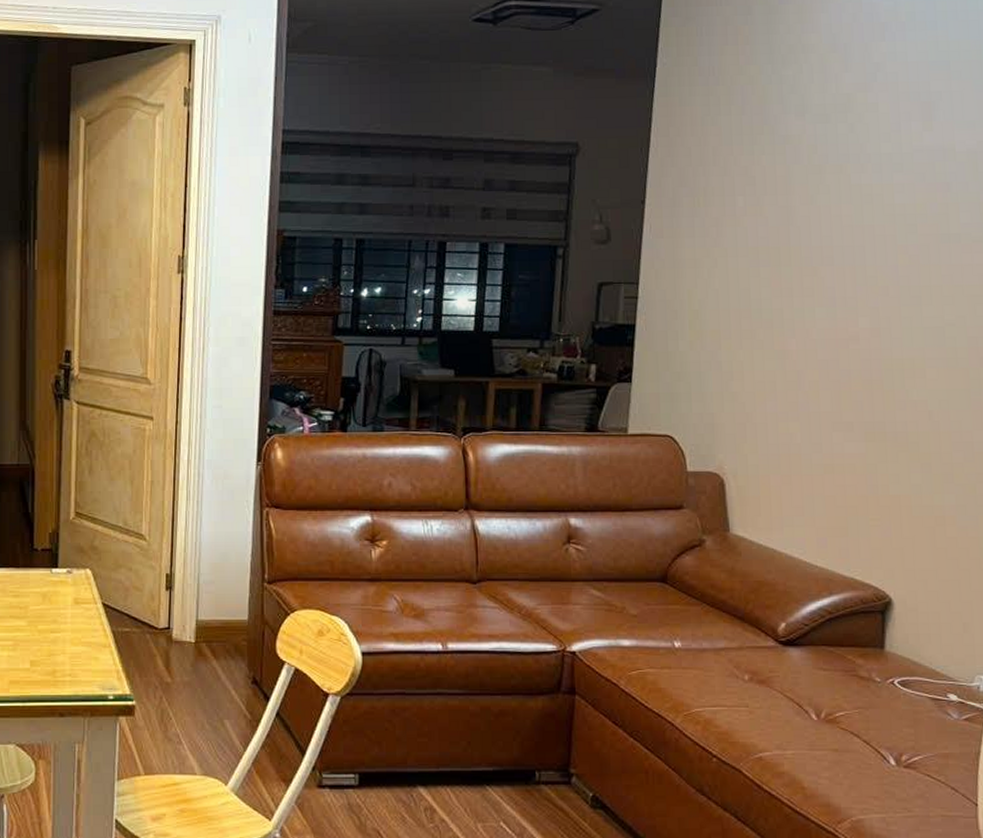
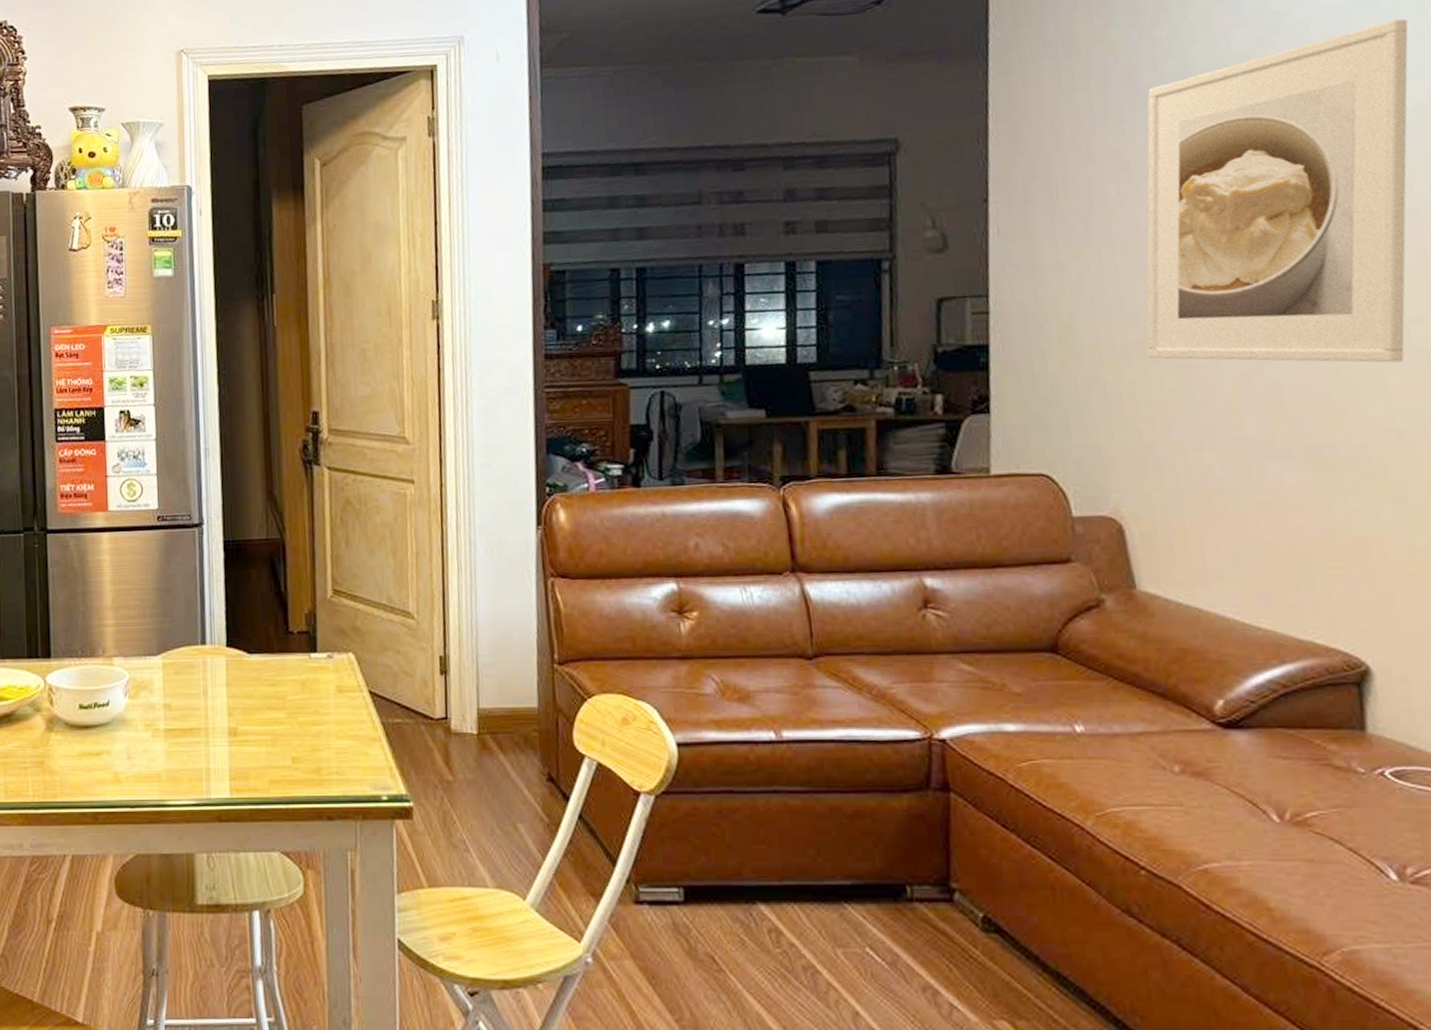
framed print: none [754,79,969,358] -> present [1146,19,1408,363]

